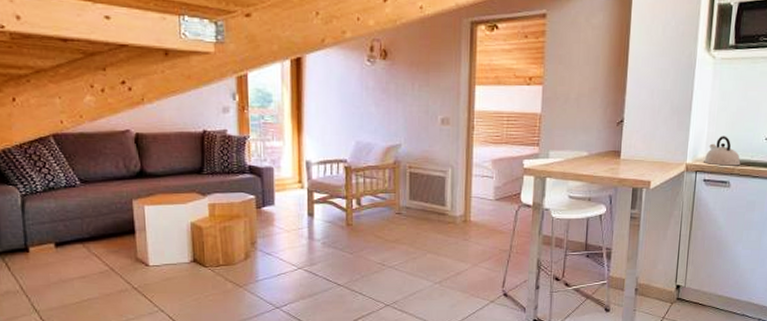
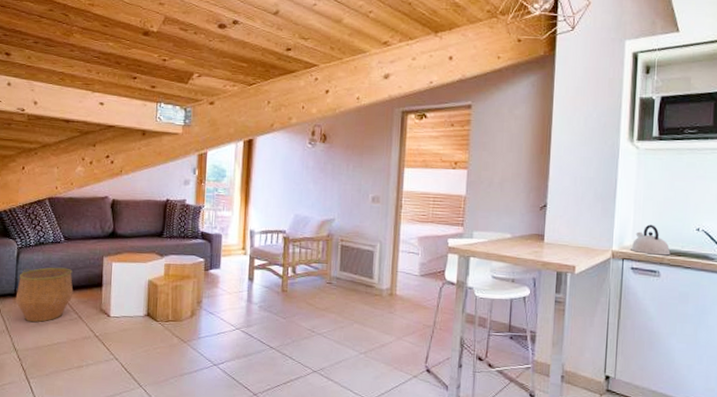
basket: none [27,215,100,279] -> present [15,267,74,323]

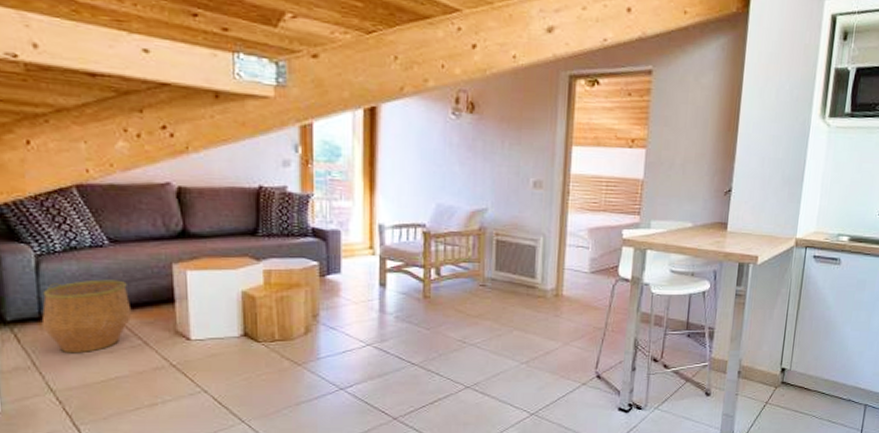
kettle: present [631,224,671,256] -> none [814,209,853,242]

